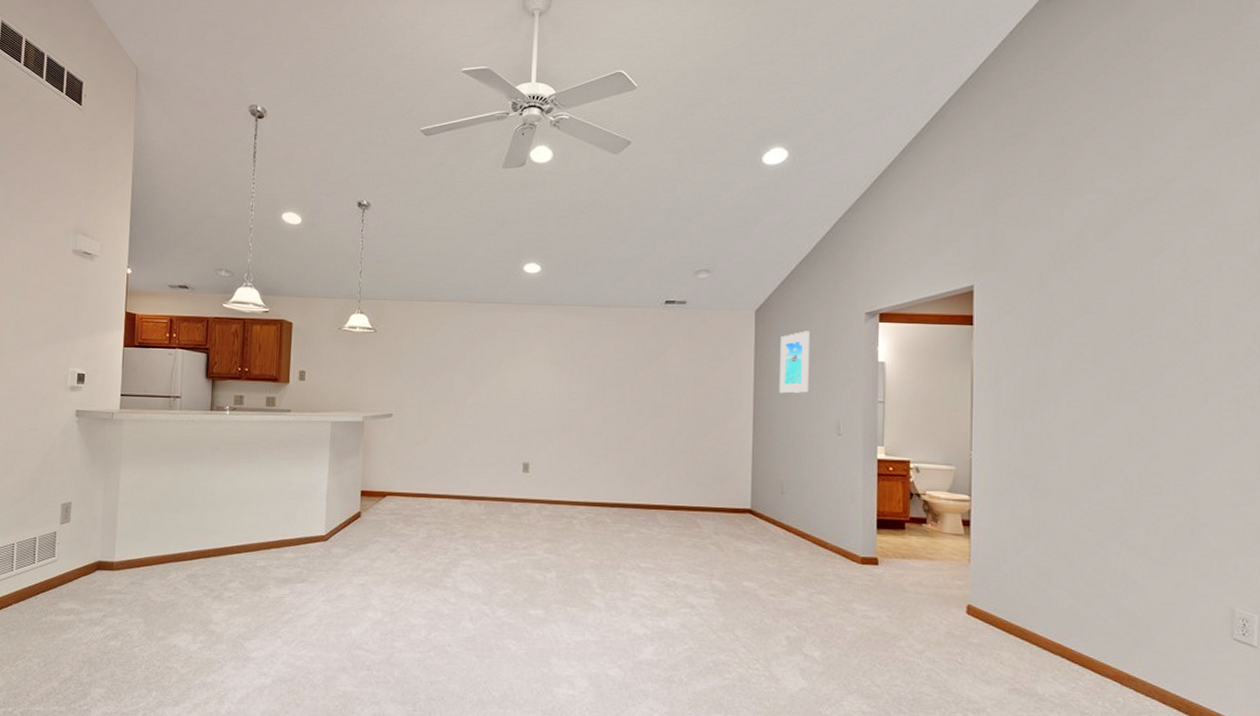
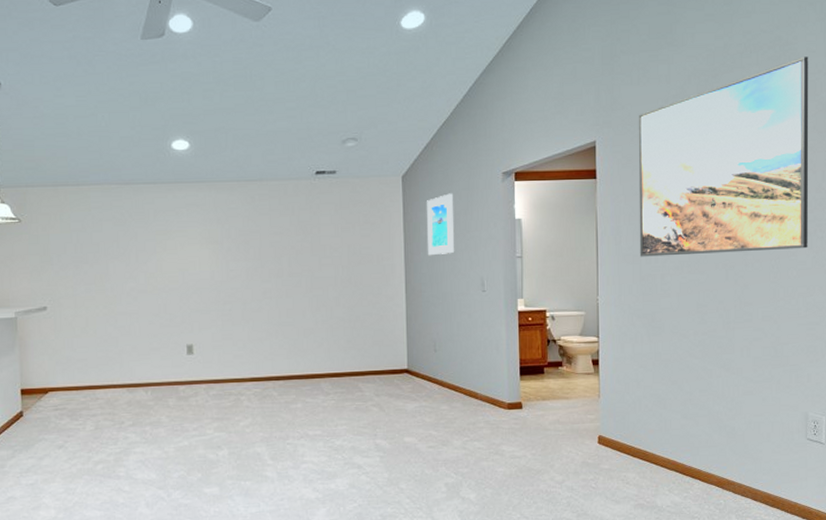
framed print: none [1022,205,1236,418] -> present [638,56,809,257]

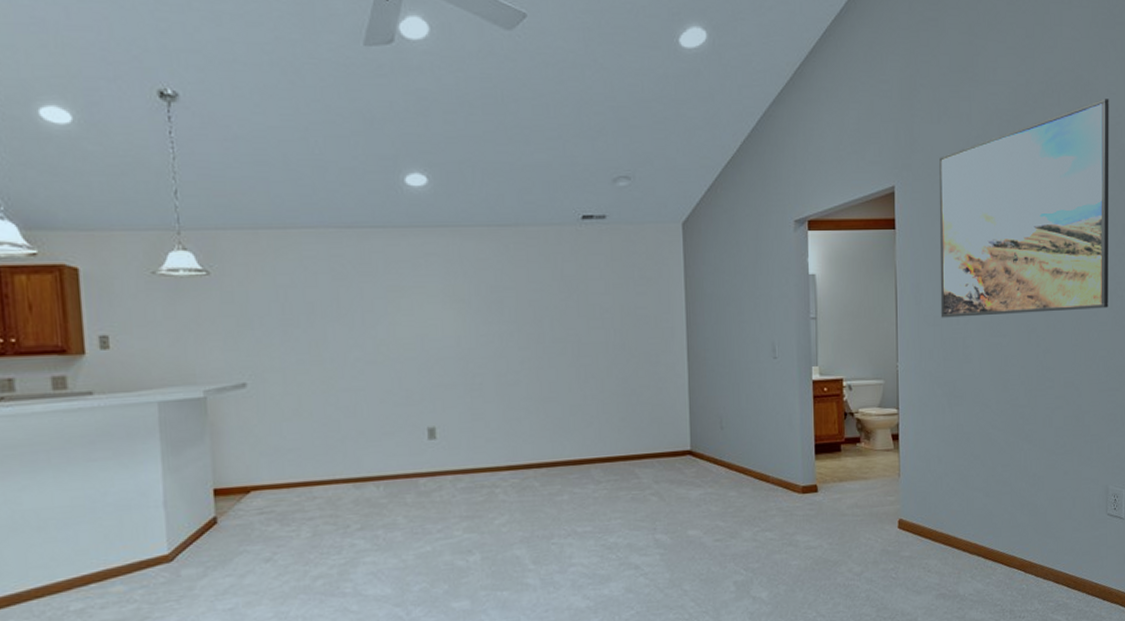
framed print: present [427,193,454,256] -> none [711,244,742,317]

